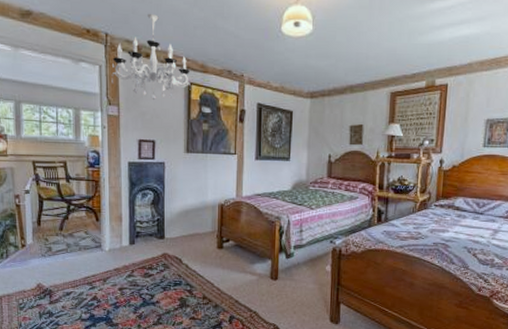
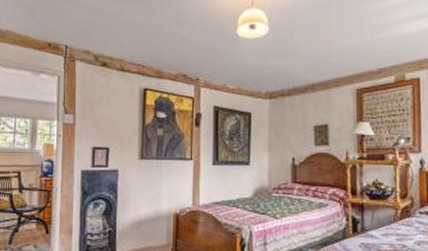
chandelier: present [111,13,191,101] -> none [69,25,146,108]

